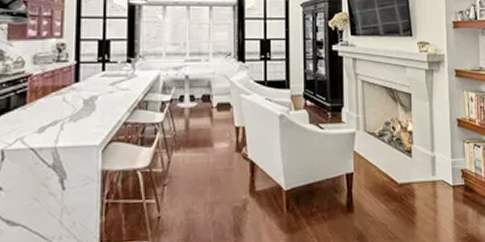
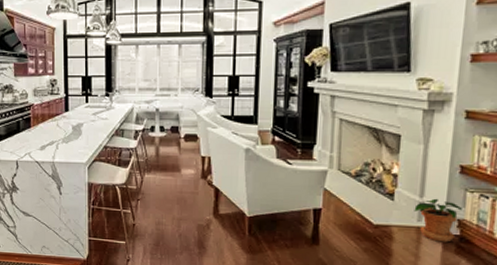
potted plant: none [428,151,463,194] -> present [414,198,462,243]

